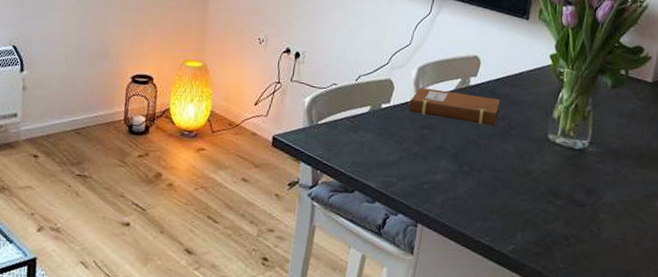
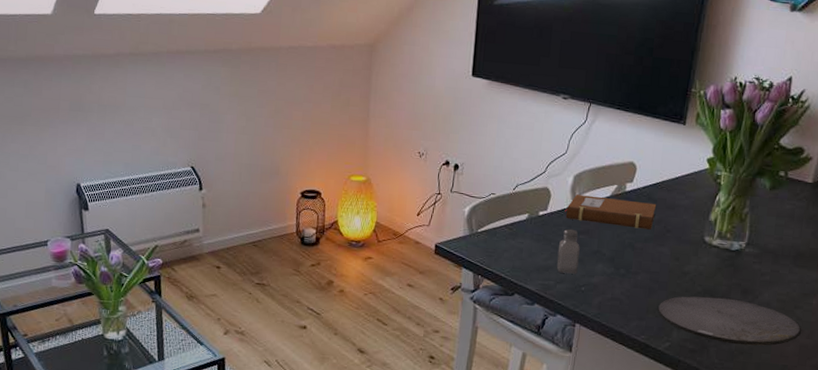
saltshaker: none [398,123,423,171] -> present [556,228,580,274]
plate: none [502,196,646,250] -> present [658,296,802,346]

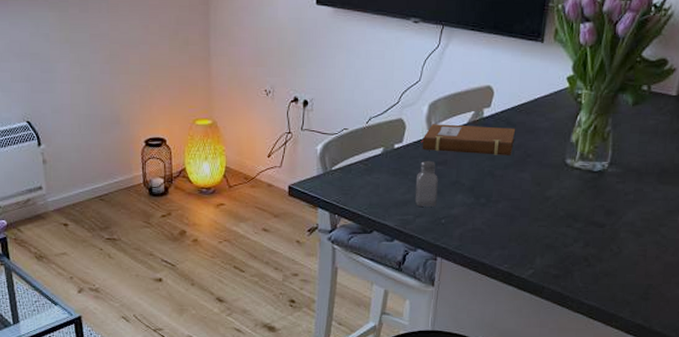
plate: present [658,296,802,346] -> none [520,220,667,267]

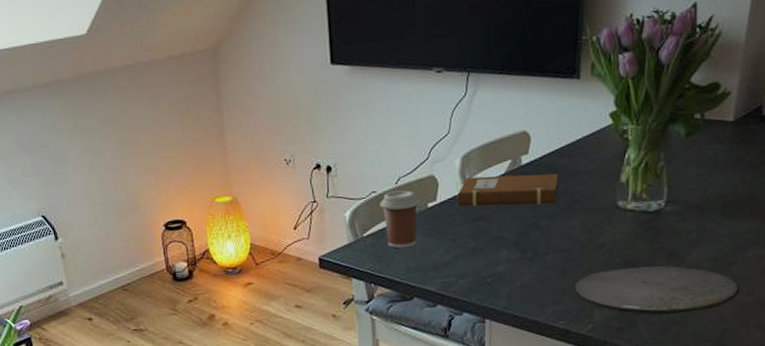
coffee cup: none [350,130,387,183] -> present [380,190,420,248]
saltshaker: present [415,160,438,207] -> none [454,216,480,267]
plate: none [520,220,667,267] -> present [575,265,740,315]

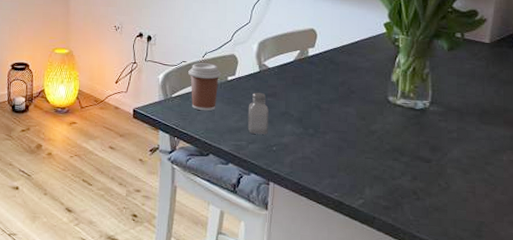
saltshaker: none [454,216,480,267] -> present [247,92,269,135]
notebook: present [456,173,559,207] -> none [252,60,339,91]
plate: present [575,265,740,315] -> none [349,154,495,203]

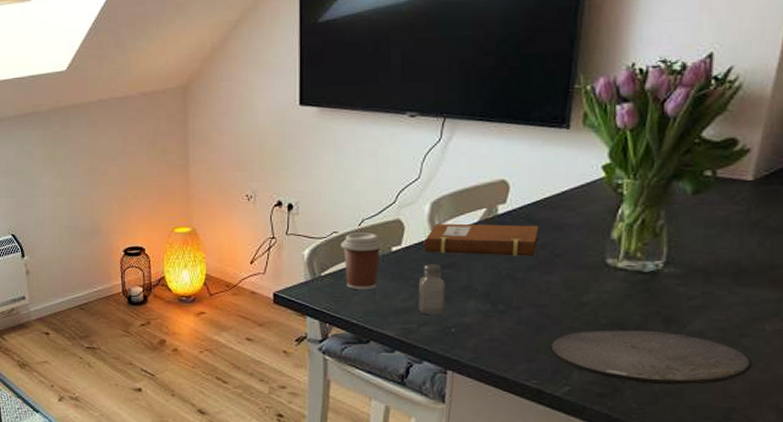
notebook: none [252,60,339,91] -> present [423,223,539,256]
plate: none [349,154,495,203] -> present [551,330,753,386]

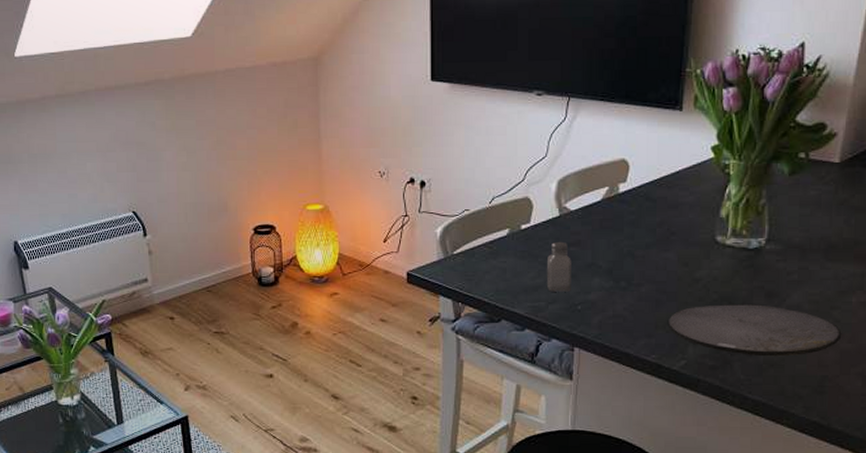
coffee cup: present [341,232,384,289] -> none [472,210,513,268]
notebook: present [423,223,539,256] -> none [550,202,657,234]

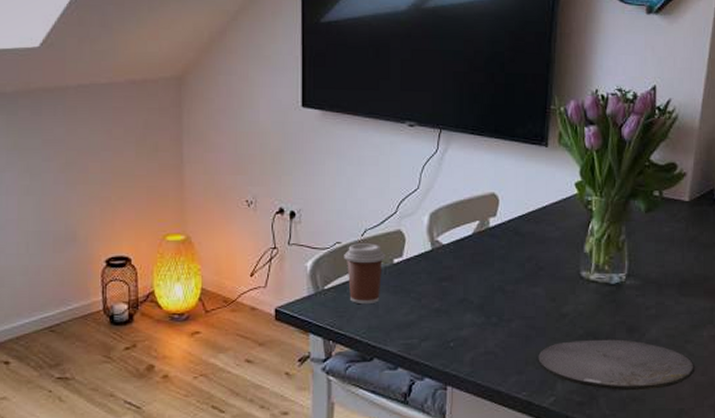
coffee cup: none [472,210,513,268] -> present [344,243,386,303]
saltshaker: present [546,241,571,292] -> none [419,276,444,328]

